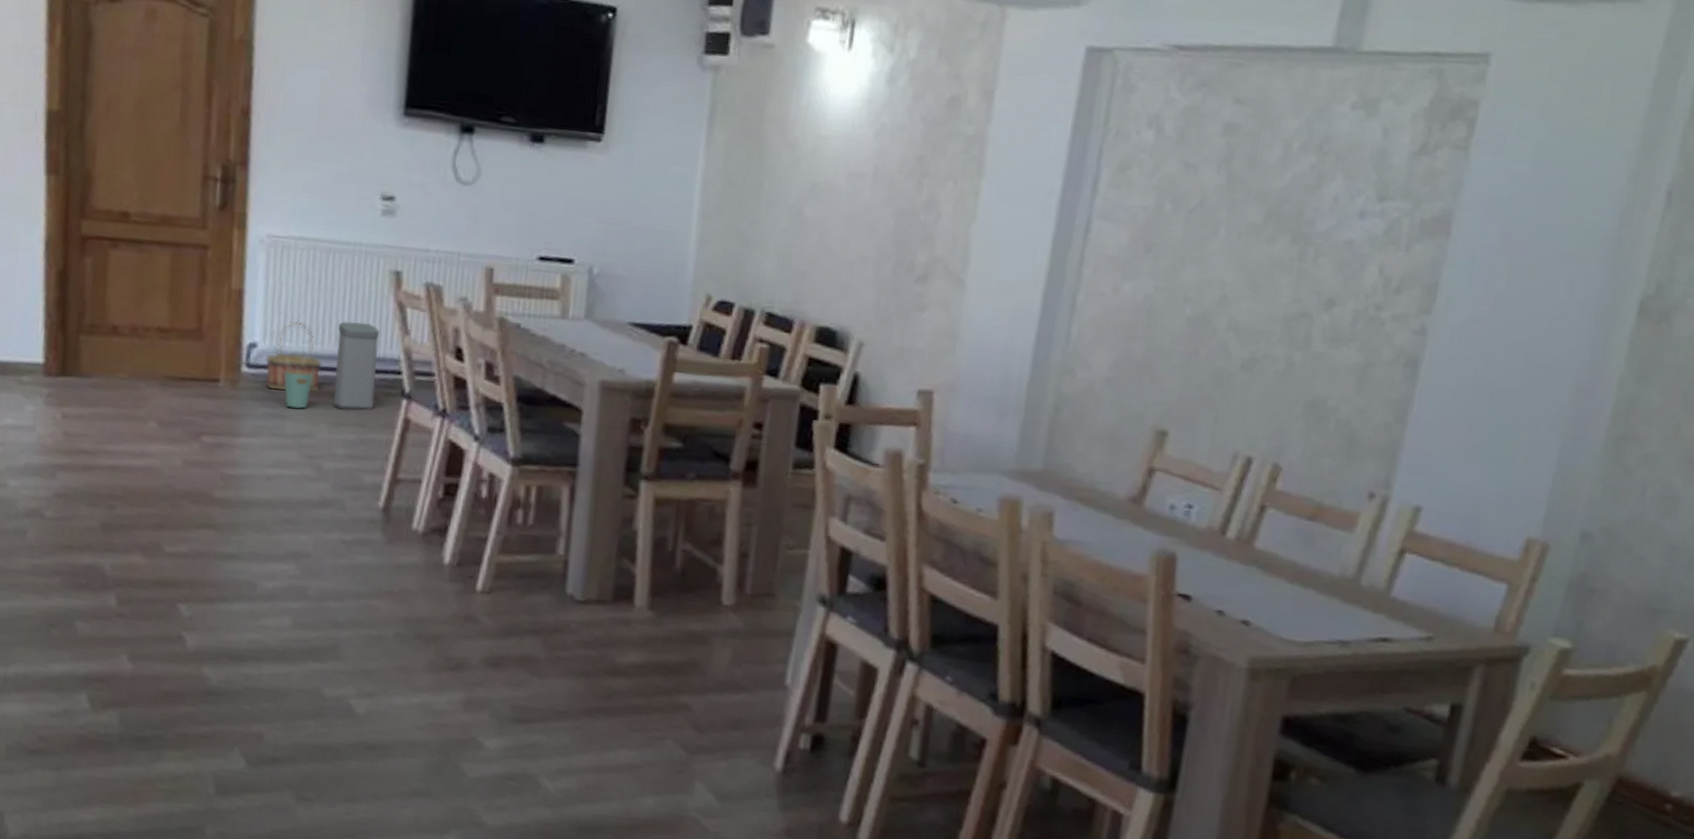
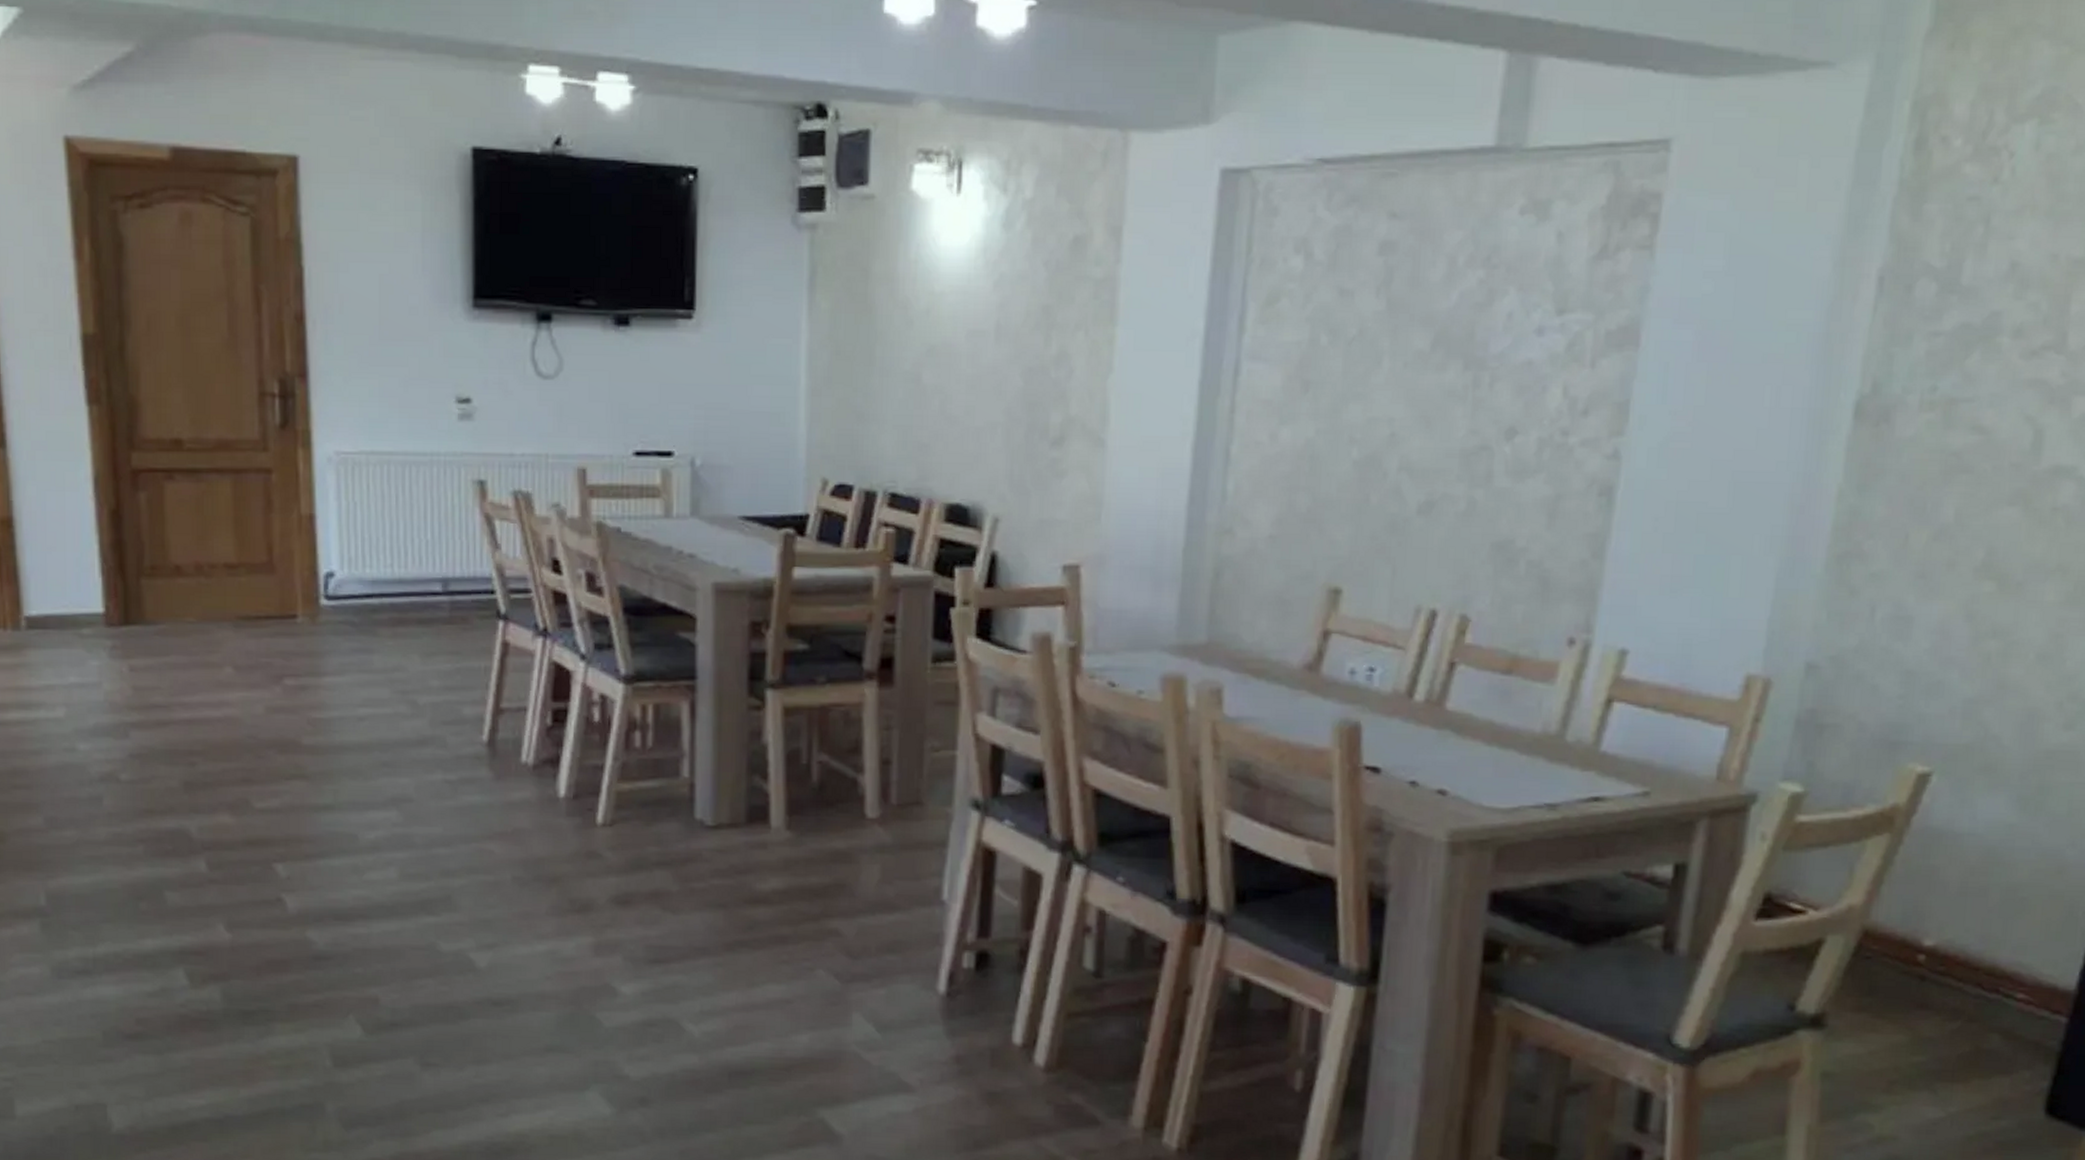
basket: present [264,321,323,393] -> none [345,544,408,623]
trash can: present [284,321,379,411] -> none [367,540,469,640]

